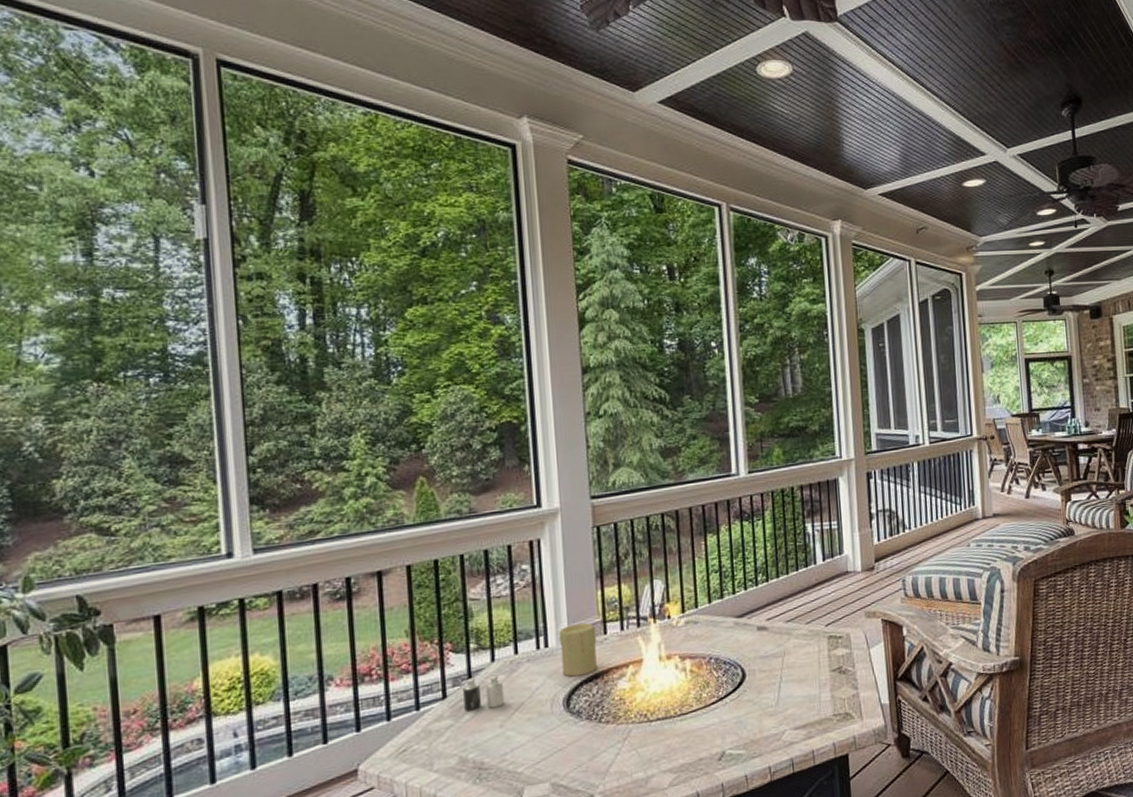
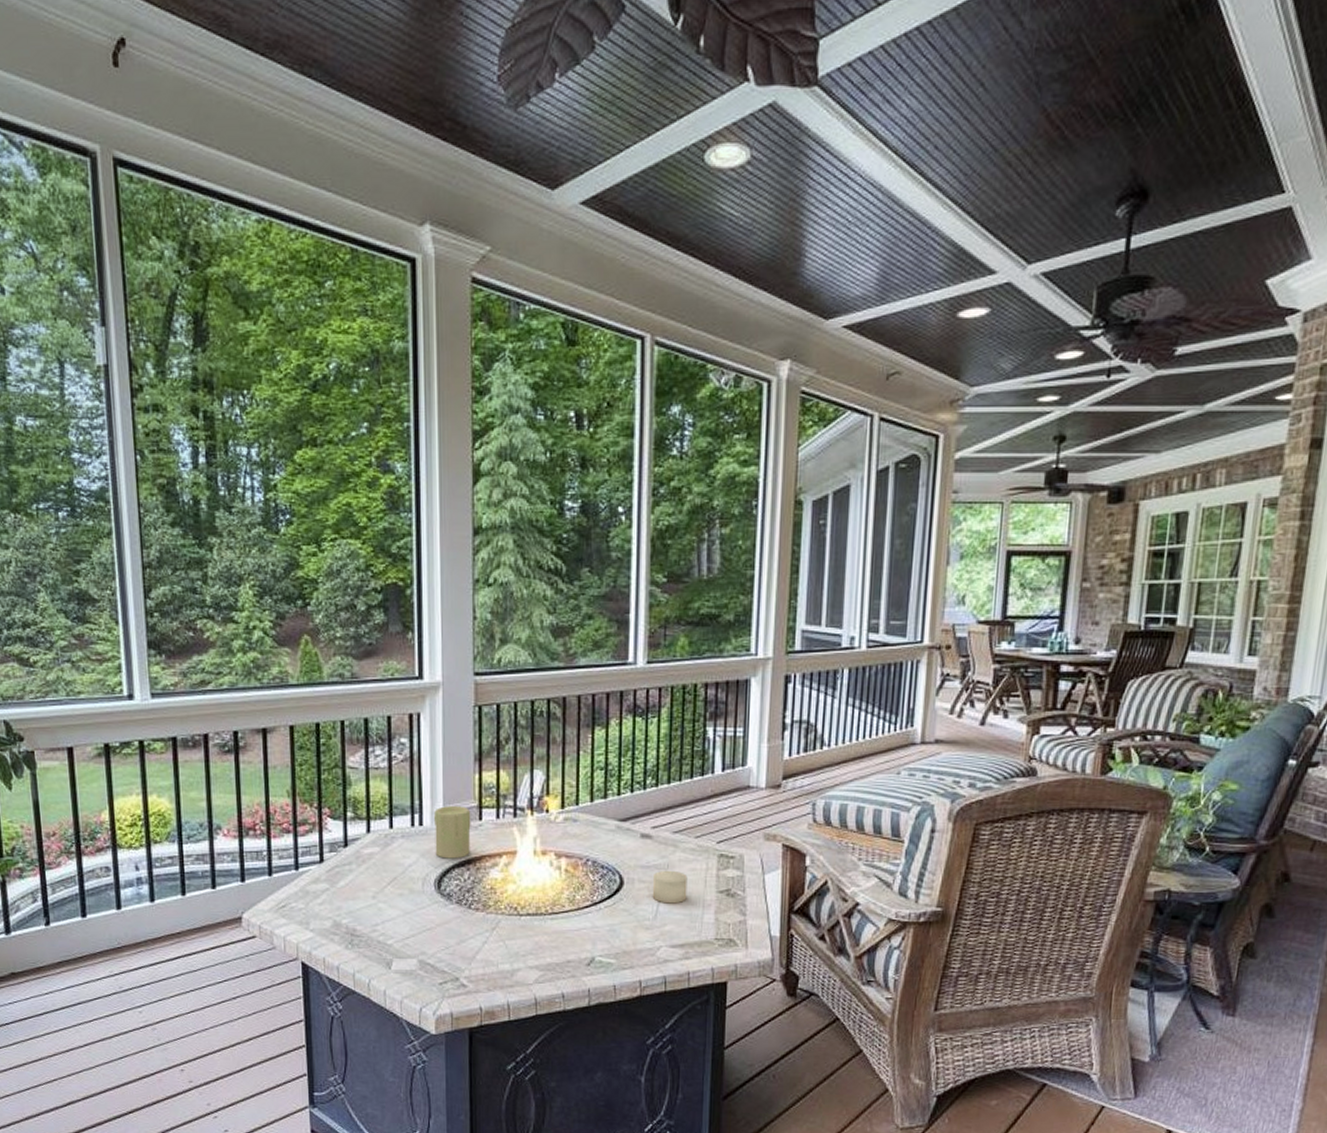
candle: present [463,675,505,711] -> none [339,846,378,878]
candle: none [771,656,804,689] -> present [652,870,688,904]

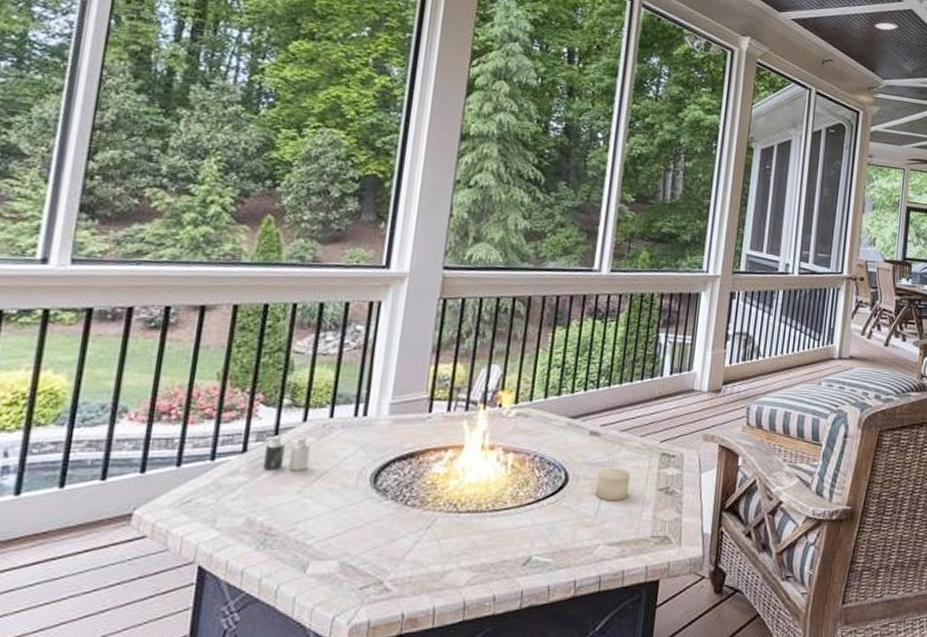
candle: none [339,846,378,878] -> present [263,435,311,471]
candle: present [433,805,471,859] -> none [376,396,421,452]

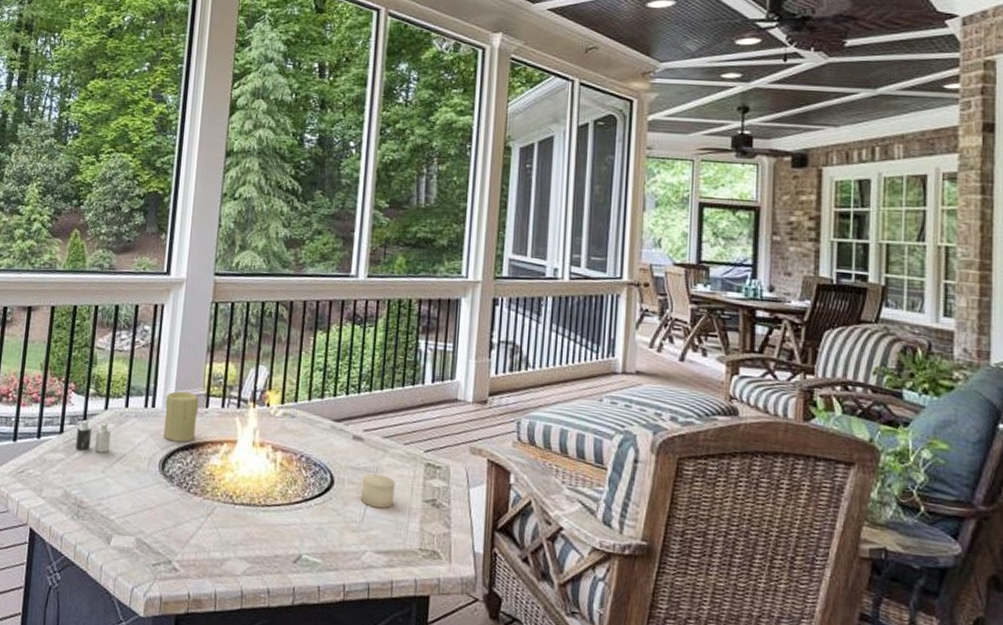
candle: none [376,396,421,452] -> present [163,391,199,442]

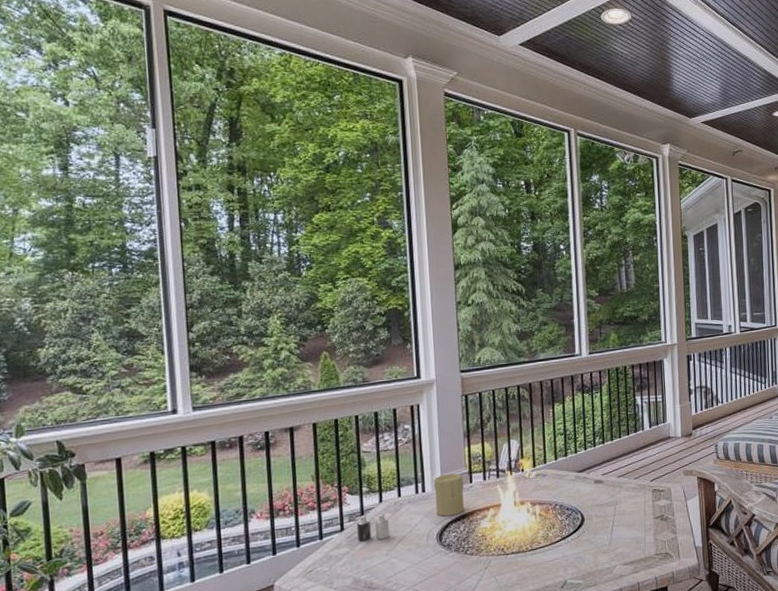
candle: present [360,473,395,509] -> none [605,505,633,532]

